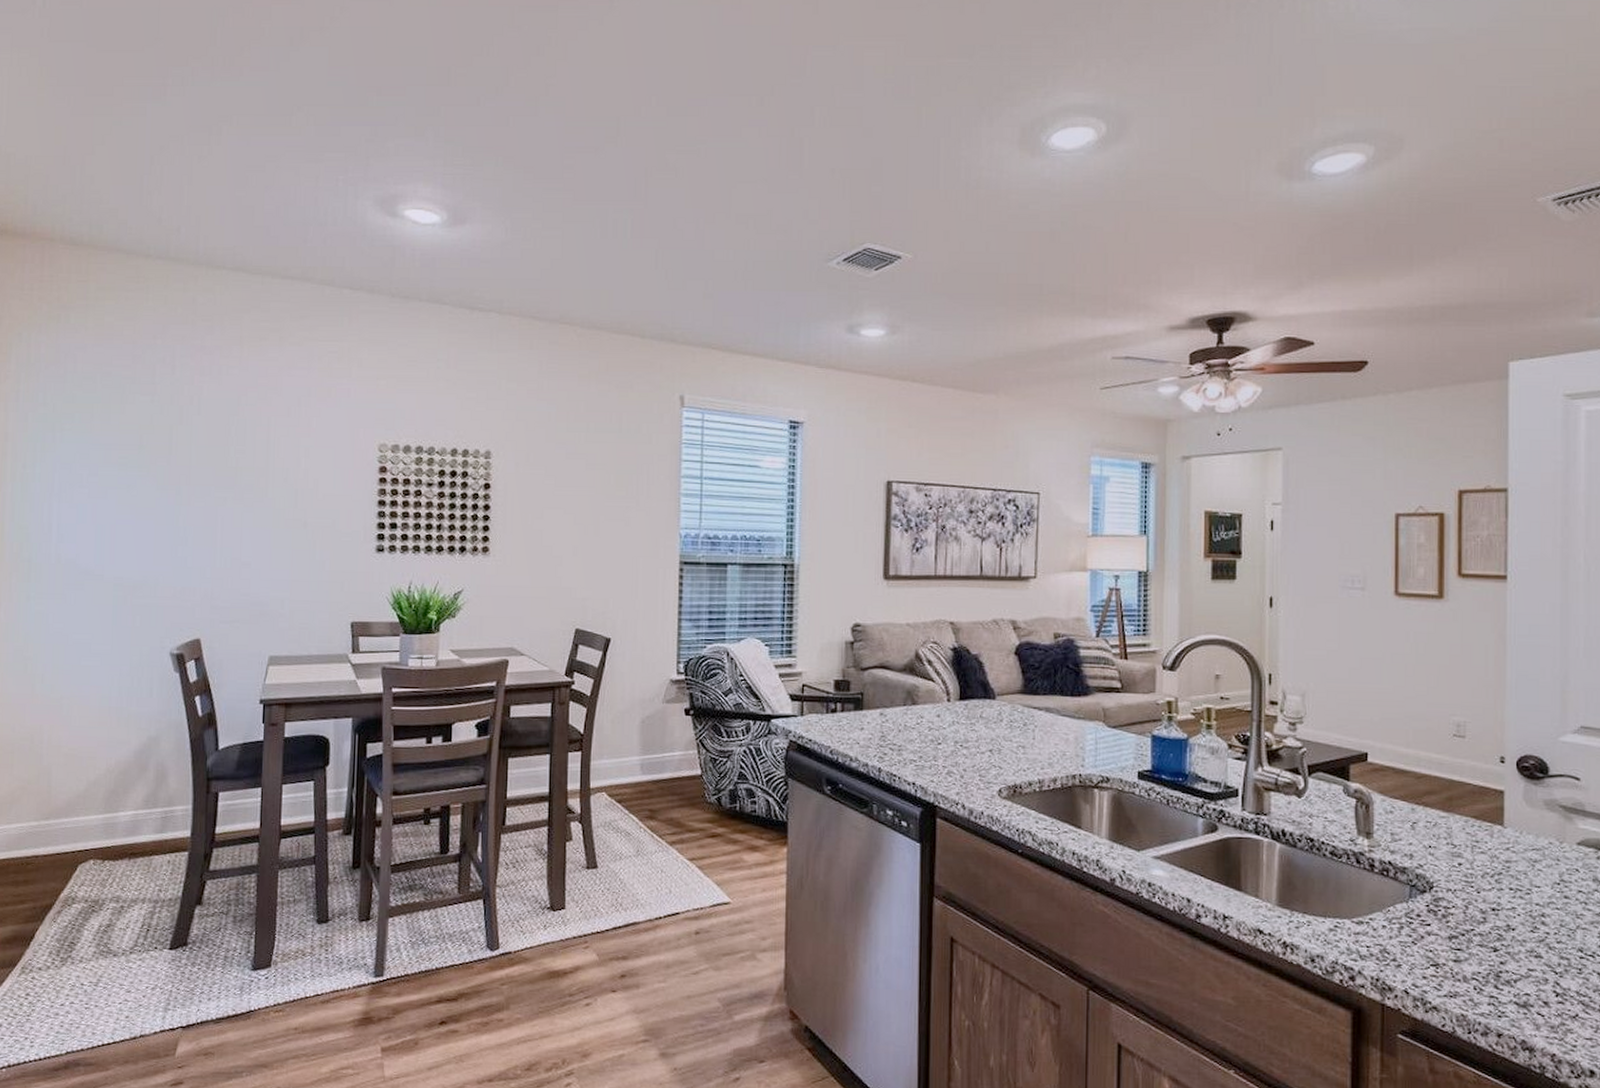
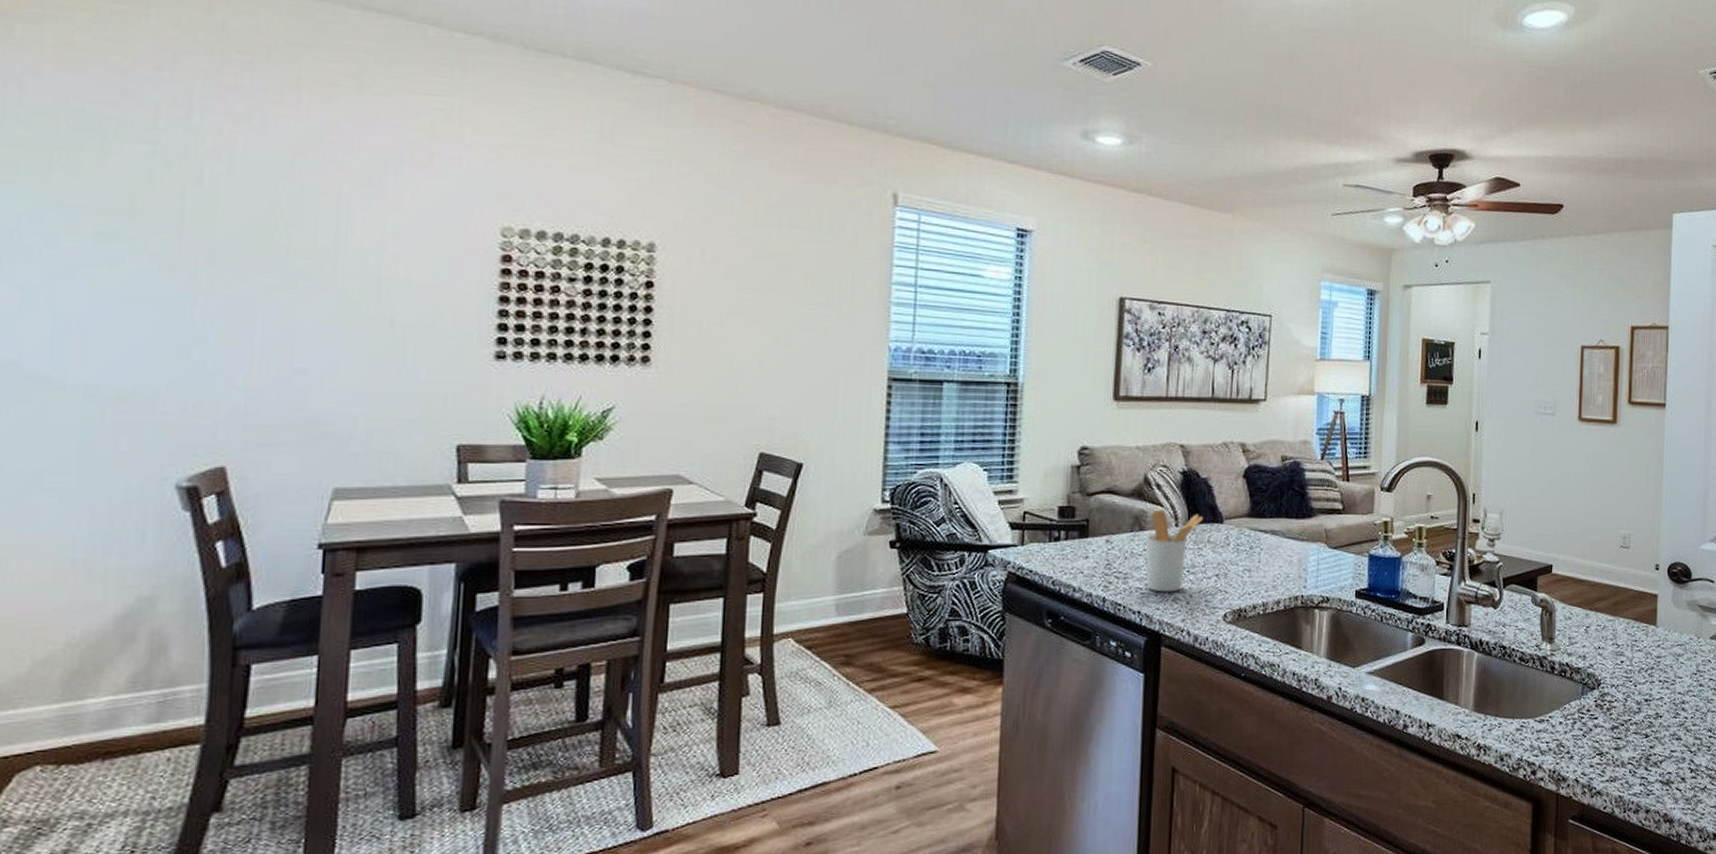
utensil holder: none [918,684,976,766] -> present [1145,509,1204,592]

